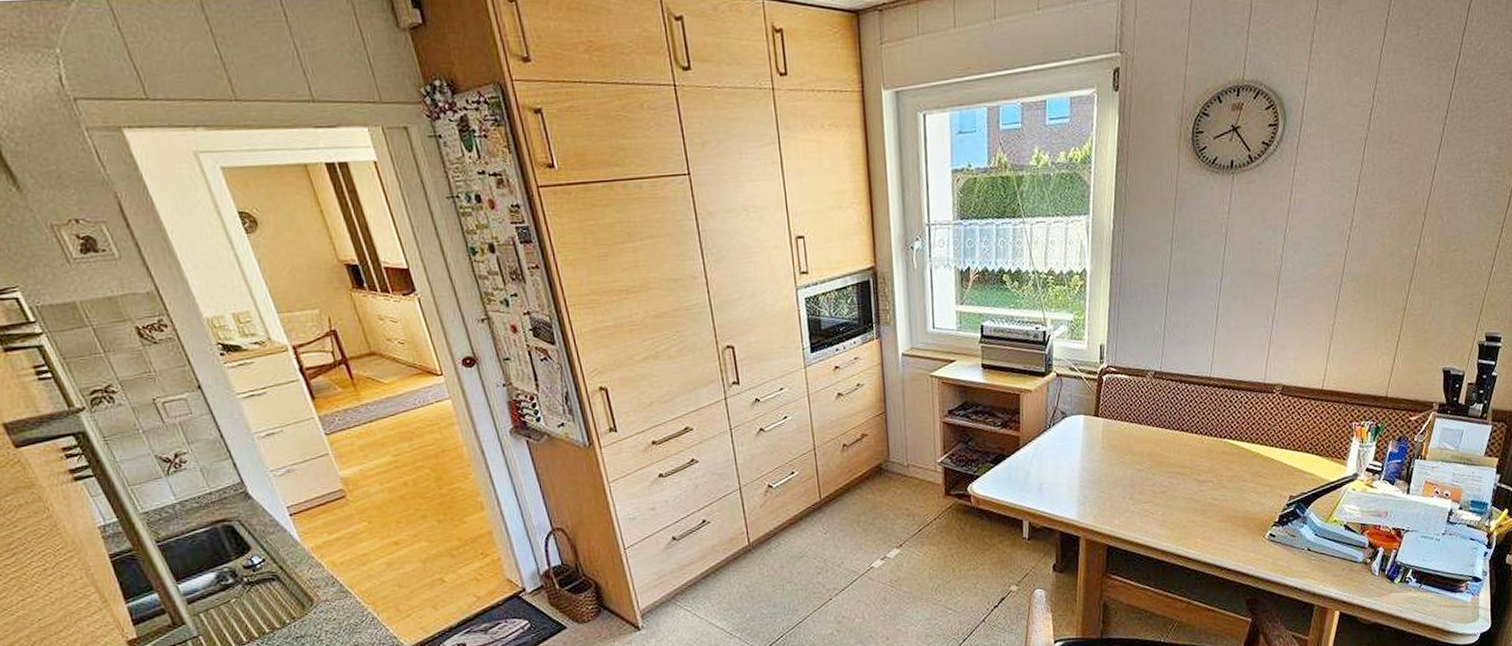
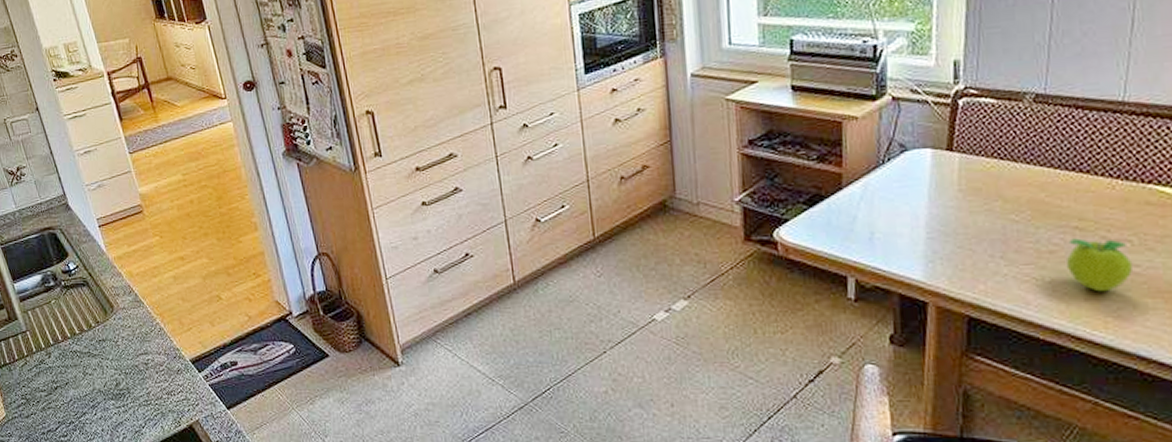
fruit: none [1172,481,1214,521] -> present [1065,238,1134,292]

